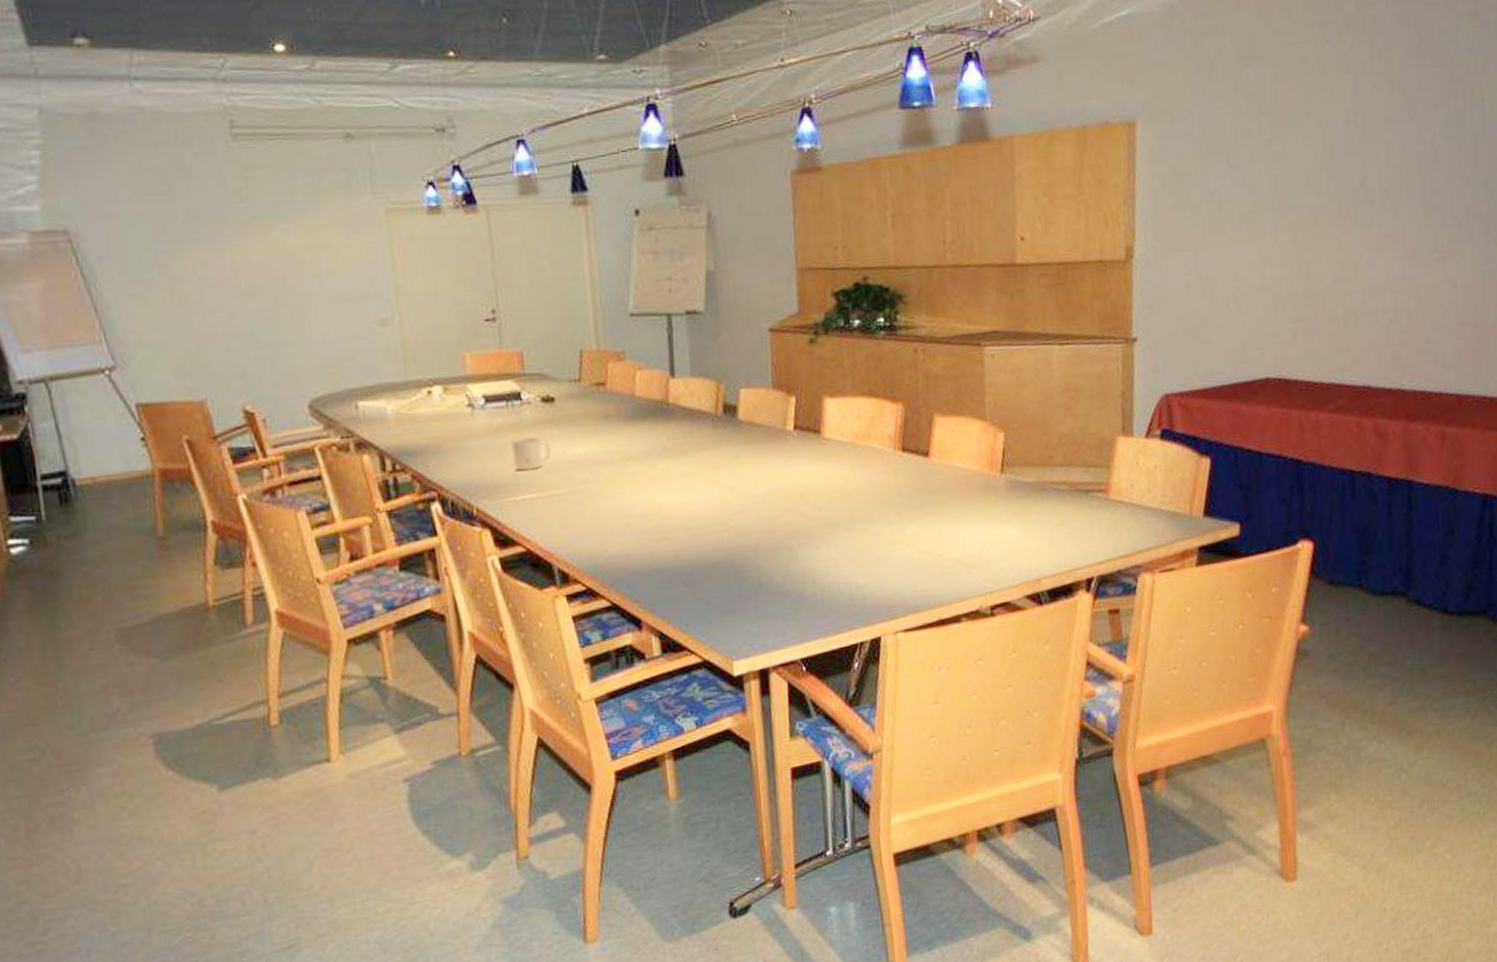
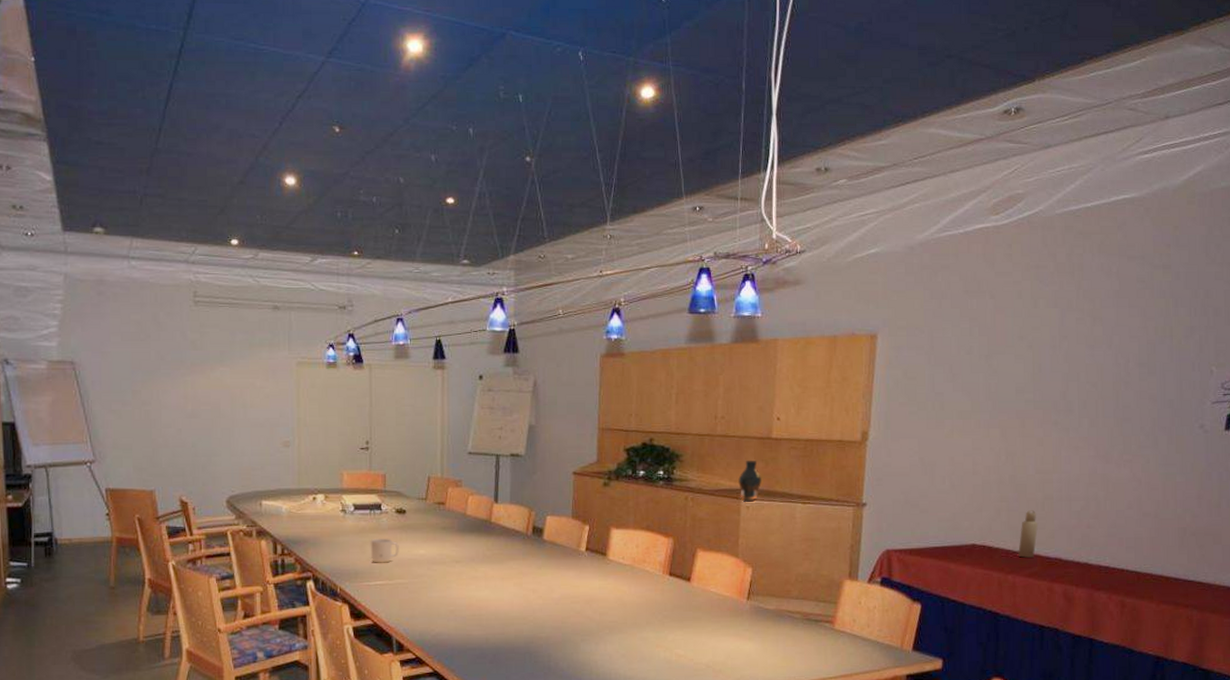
vase: none [978,295,1008,349] -> present [738,461,761,502]
bottle: none [1320,329,1342,389] -> present [1018,510,1039,558]

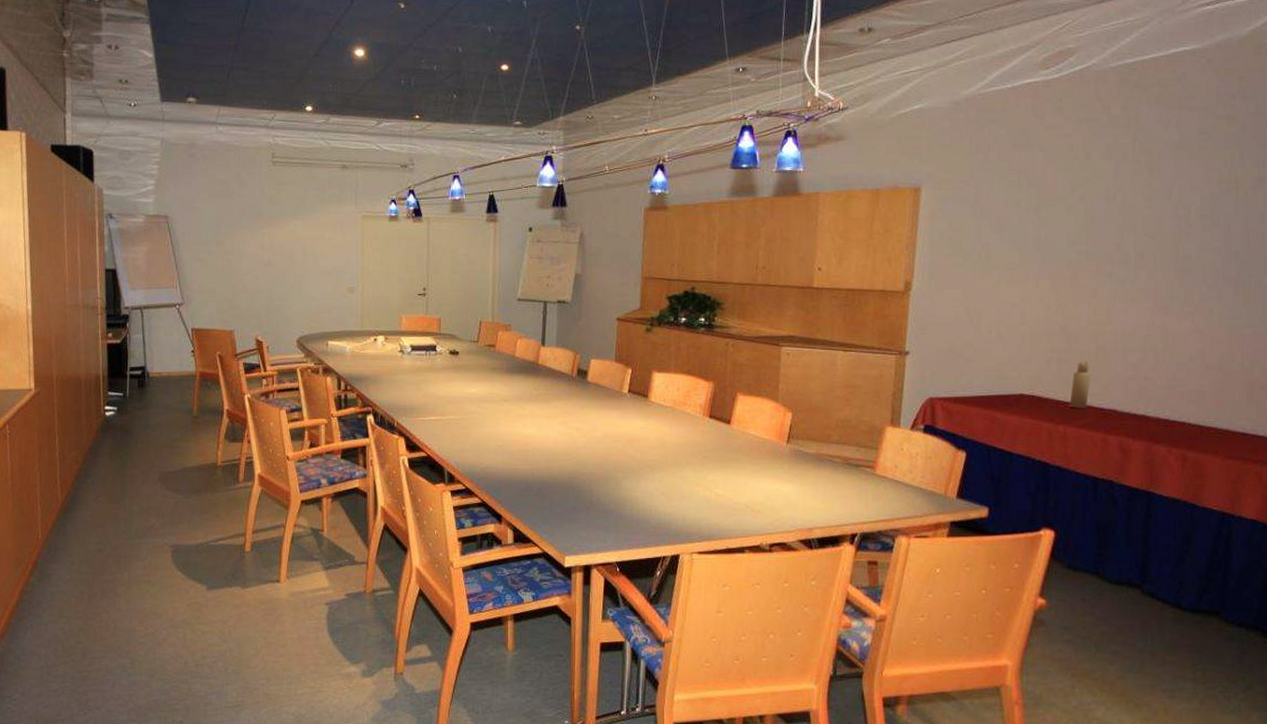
mug: present [370,539,399,564] -> none [425,378,452,401]
vase: present [738,461,761,502] -> none [779,309,802,349]

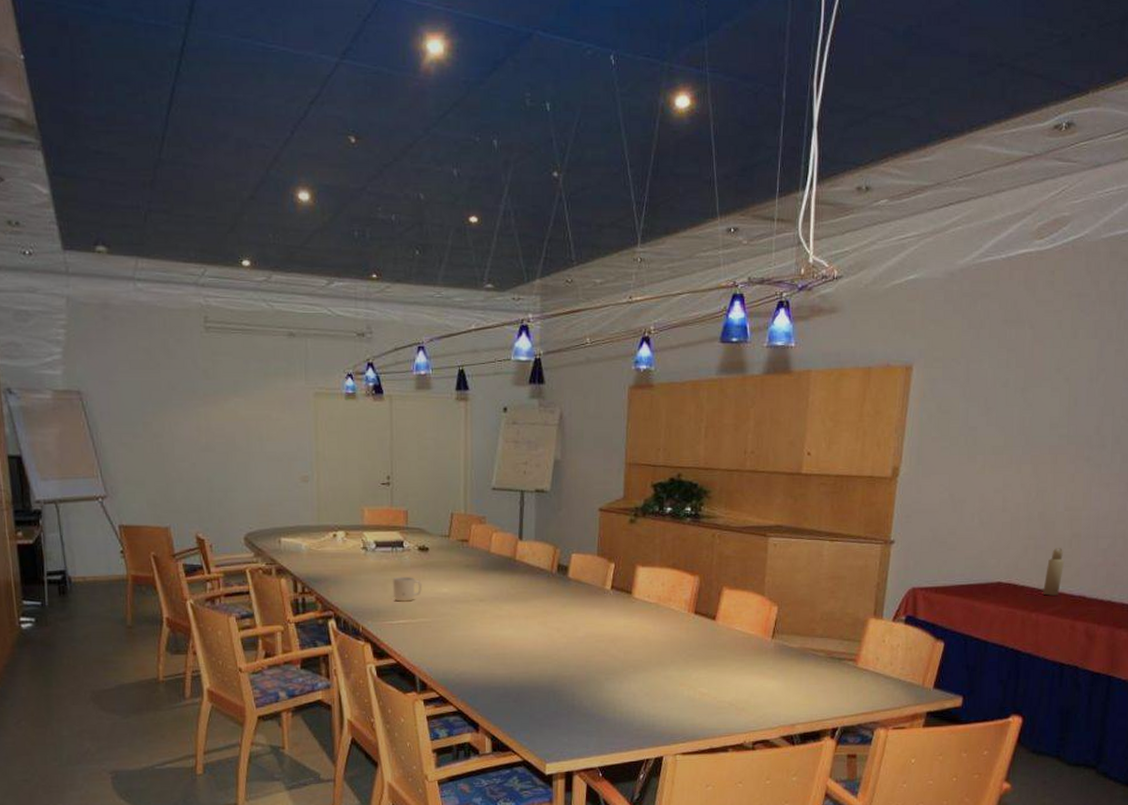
mug: none [425,378,452,401] -> present [392,577,422,603]

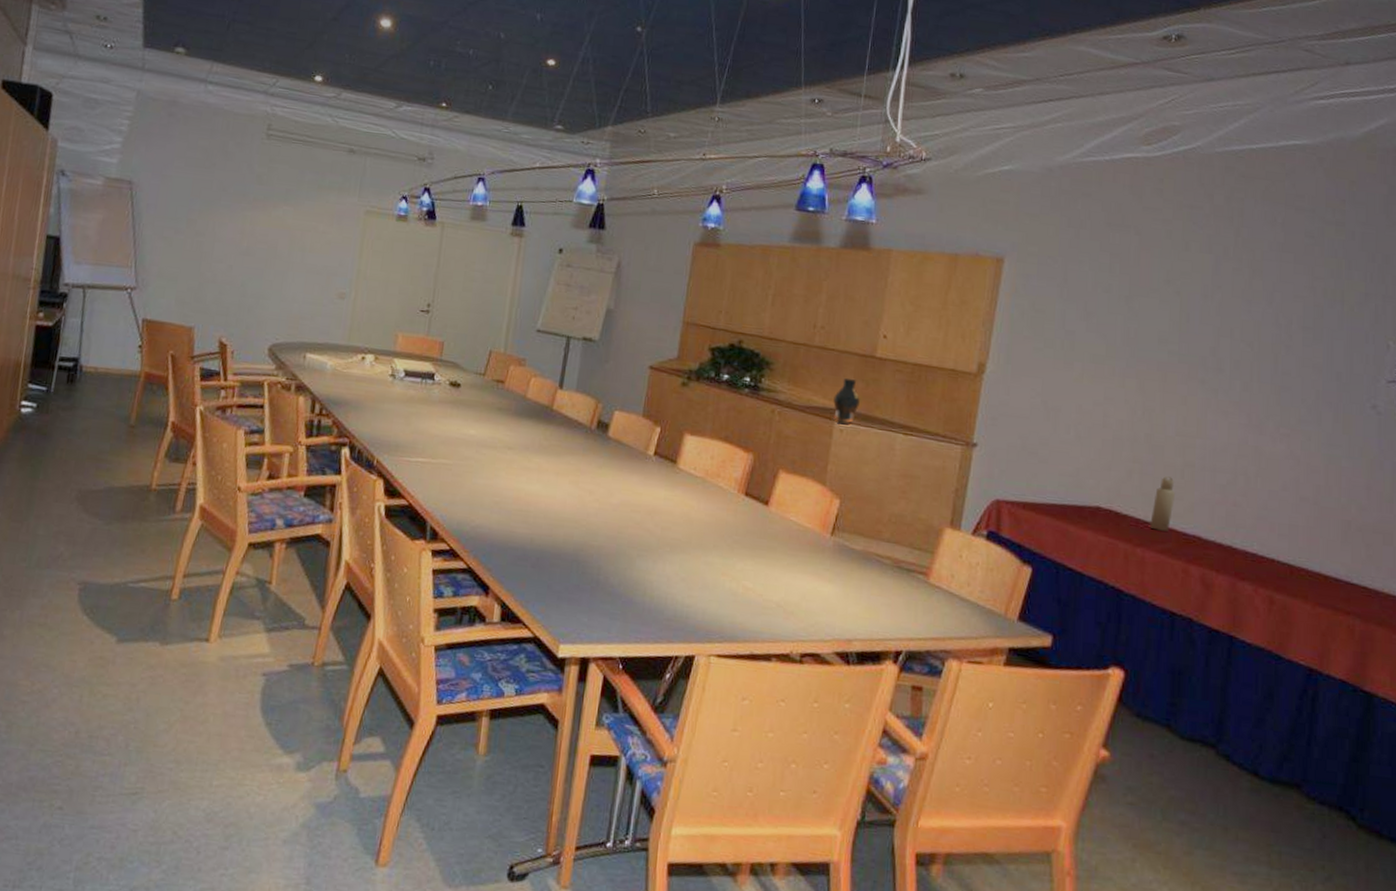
mug: present [392,577,422,603] -> none [415,411,448,440]
vase: none [766,497,790,539] -> present [833,378,860,425]

